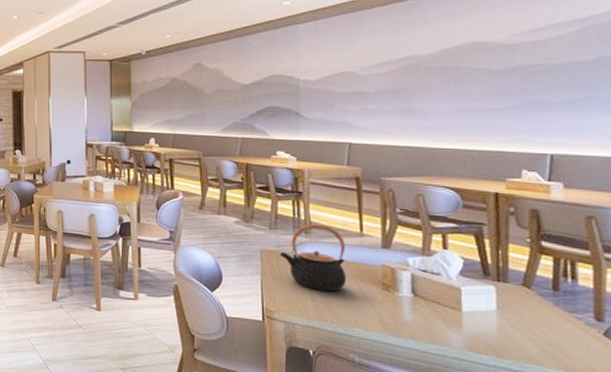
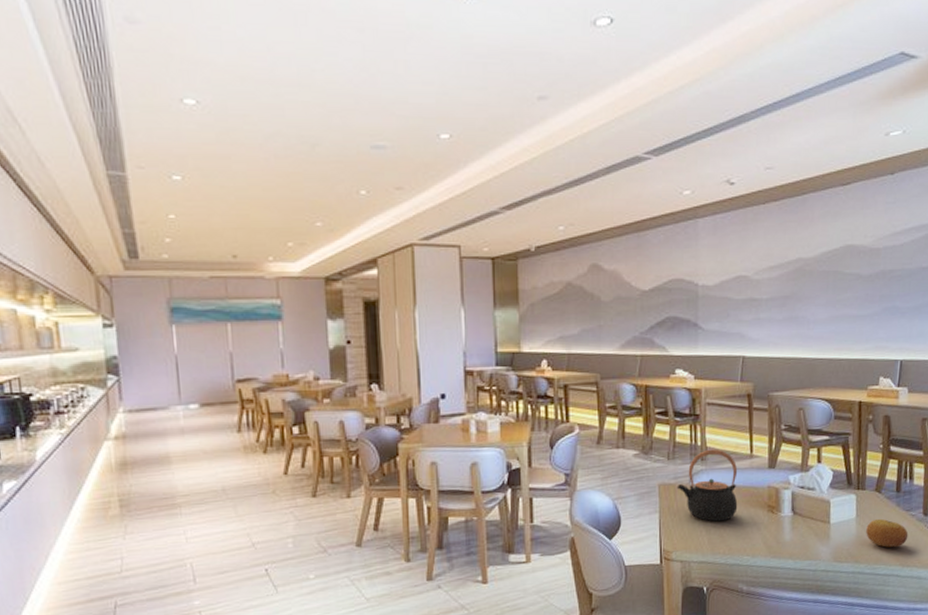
fruit: none [511,315,574,349] -> present [866,518,908,547]

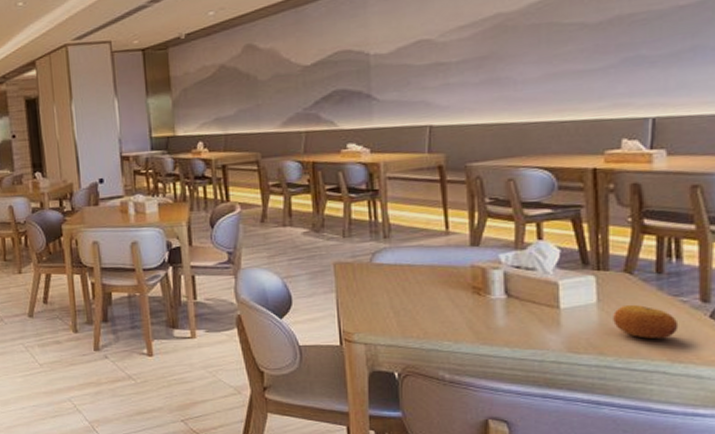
teapot: present [677,449,738,522] -> none [355,225,433,303]

